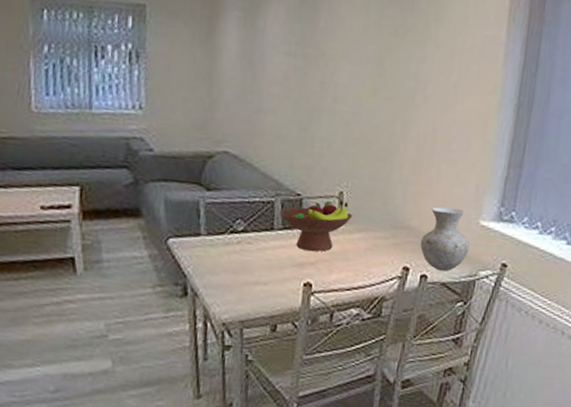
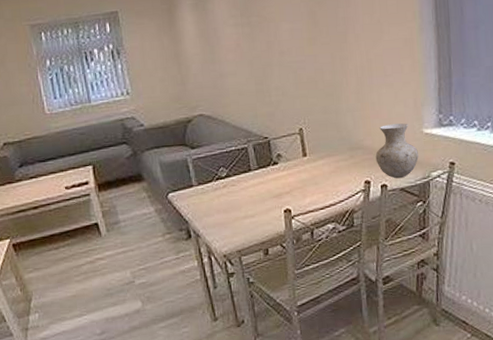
fruit bowl: present [279,200,353,252] -> none [252,135,314,183]

